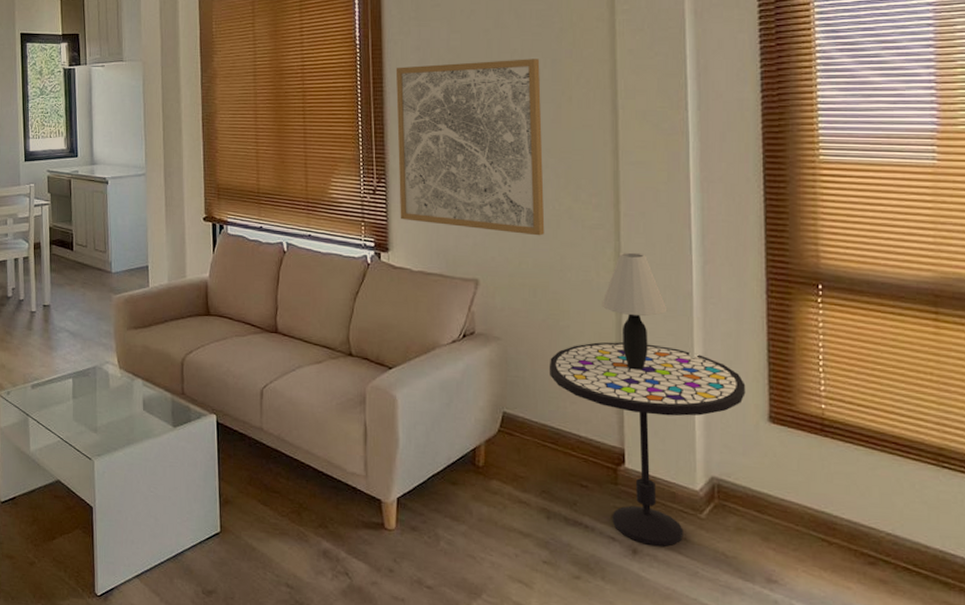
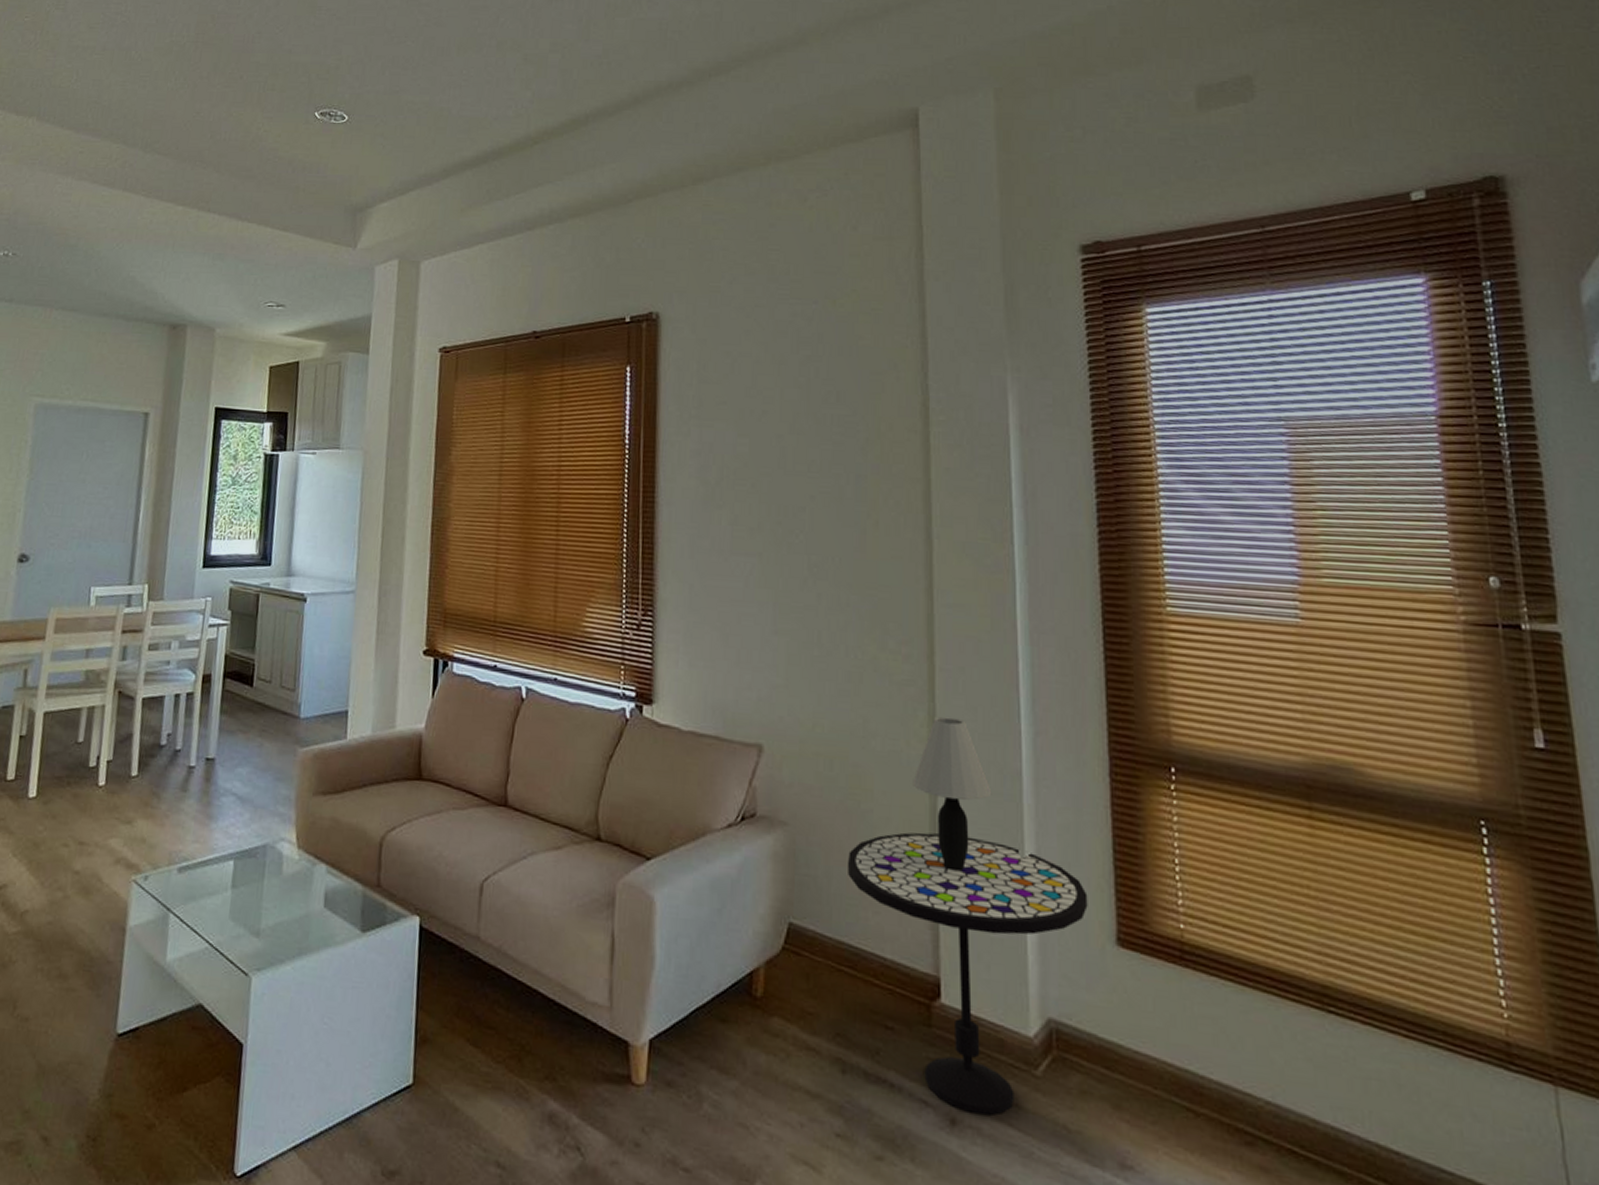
wall art: present [395,59,545,236] -> none [668,472,845,692]

